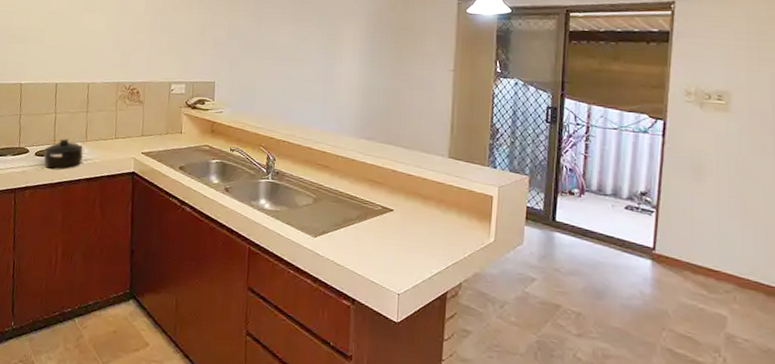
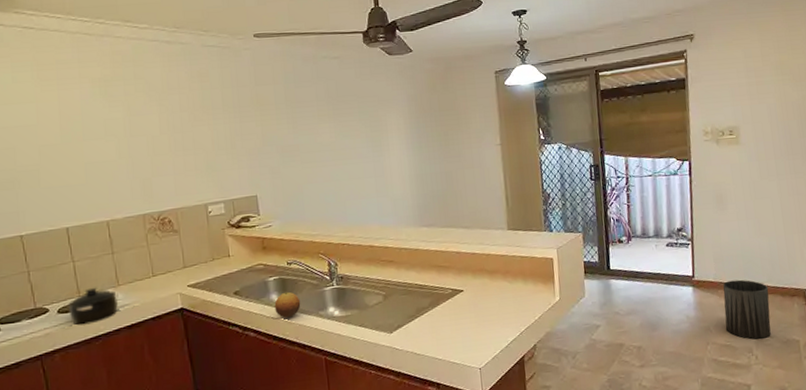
fruit: none [212,176,236,201] -> present [274,291,301,318]
trash can: none [687,262,749,340] -> present [723,279,771,340]

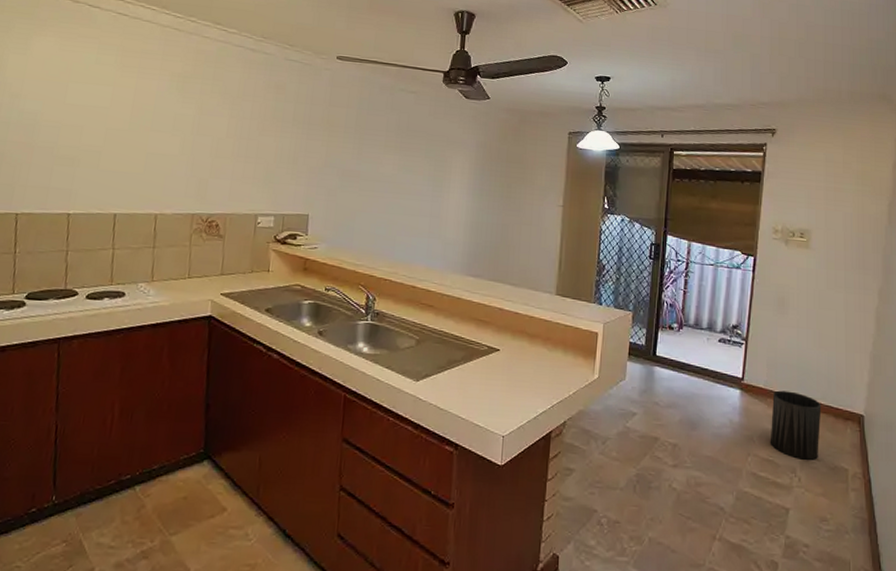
saucepan: present [68,287,118,326] -> none [97,278,148,316]
fruit: present [274,291,301,318] -> none [303,318,331,346]

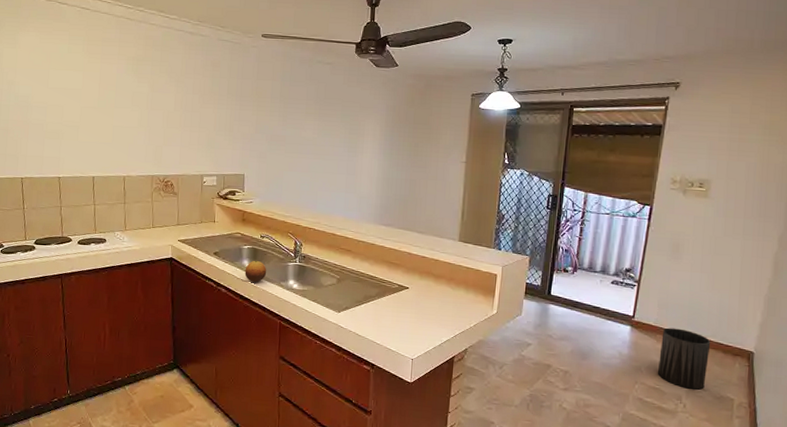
fruit: none [303,318,331,346] -> present [245,260,267,283]

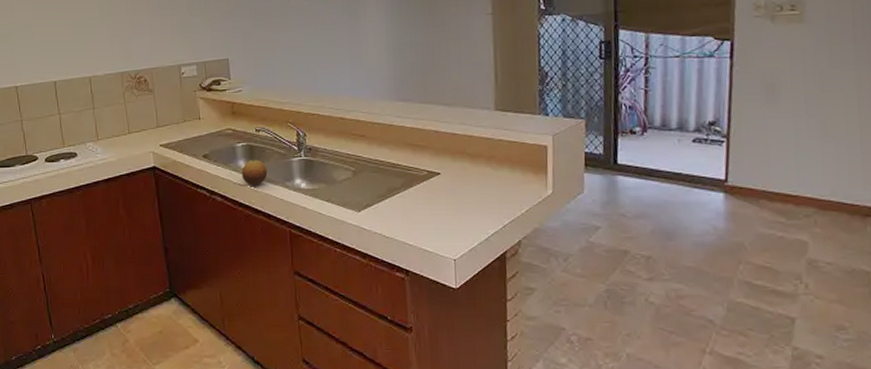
trash can: present [657,327,711,390] -> none [765,189,831,264]

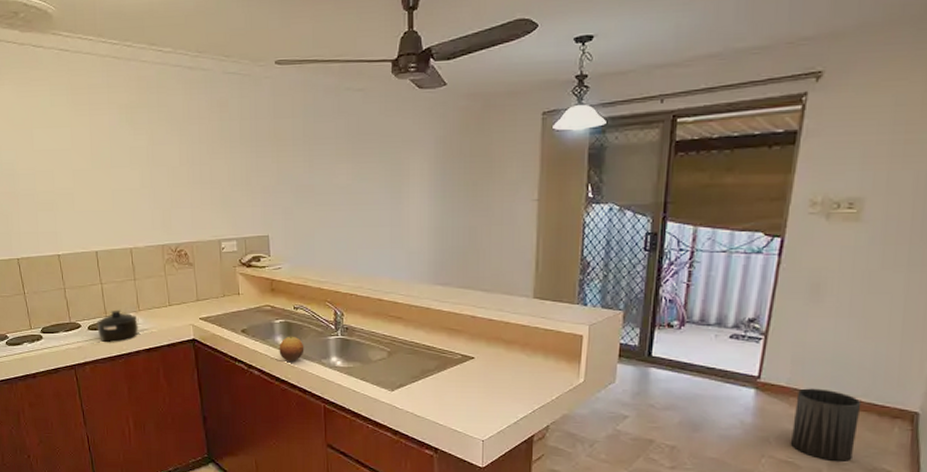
saucepan: none [54,140,97,175] -> present [97,309,138,343]
trash can: none [765,189,831,264] -> present [790,388,862,461]

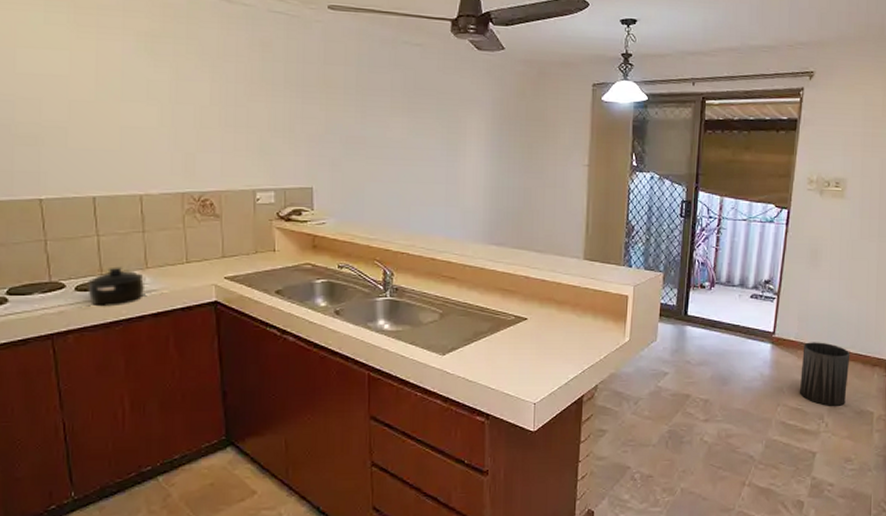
fruit: present [279,336,304,362] -> none [319,297,349,326]

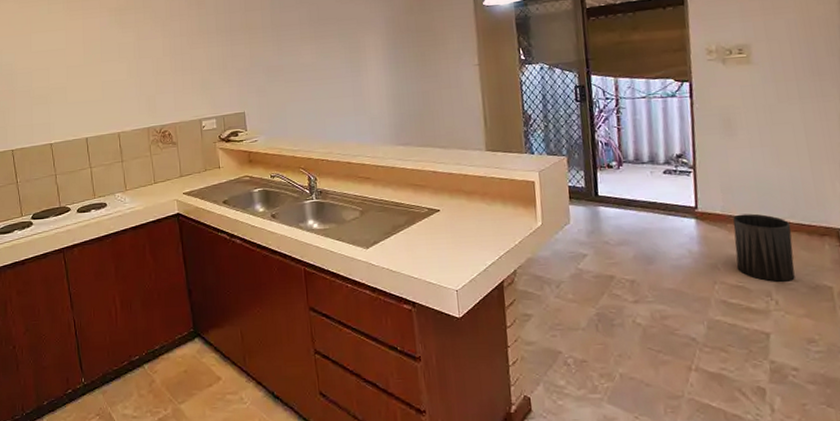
saucepan: present [88,266,144,307] -> none [85,191,125,224]

